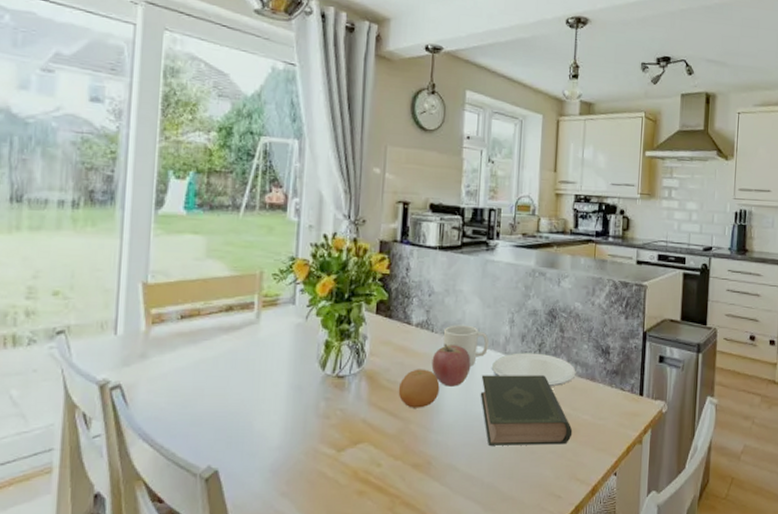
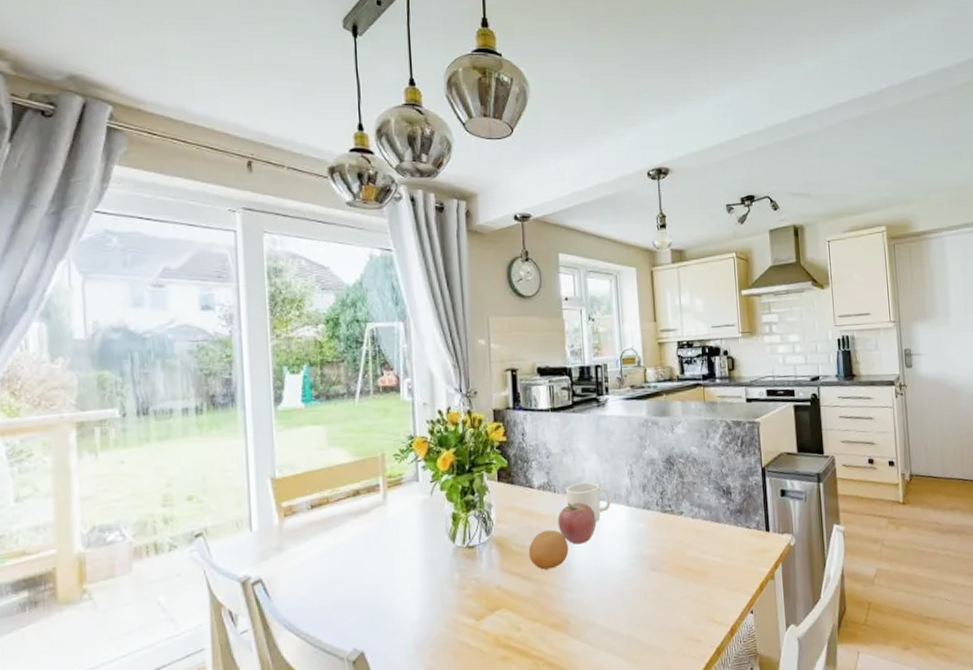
book: present [480,375,573,445] -> none [607,522,705,598]
plate: present [492,353,576,386] -> none [617,501,701,532]

